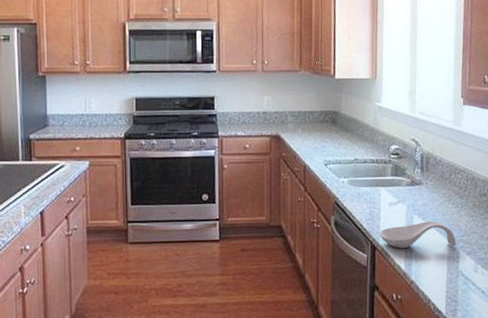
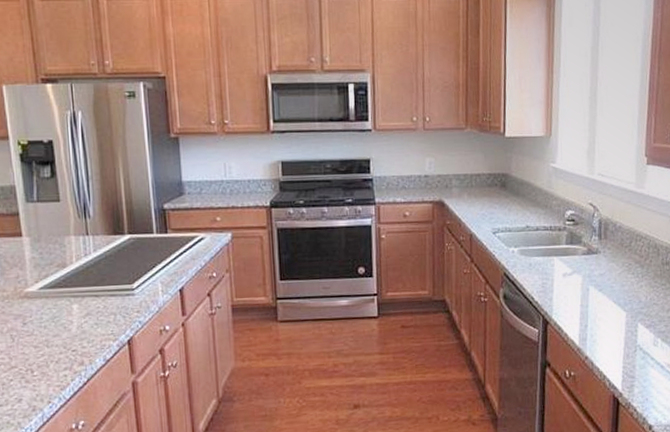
spoon rest: present [379,221,456,248] -> none [552,292,635,322]

